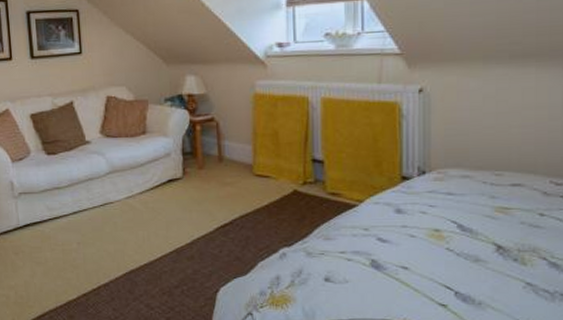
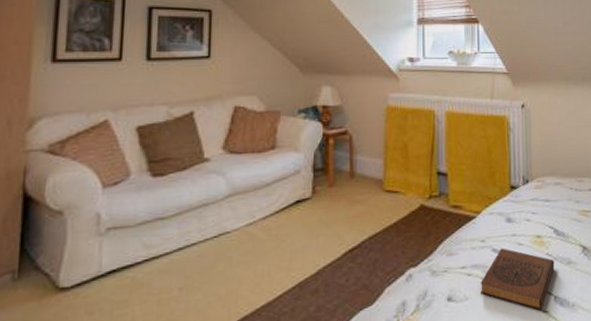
book: none [363,238,457,303] -> present [480,248,555,310]

